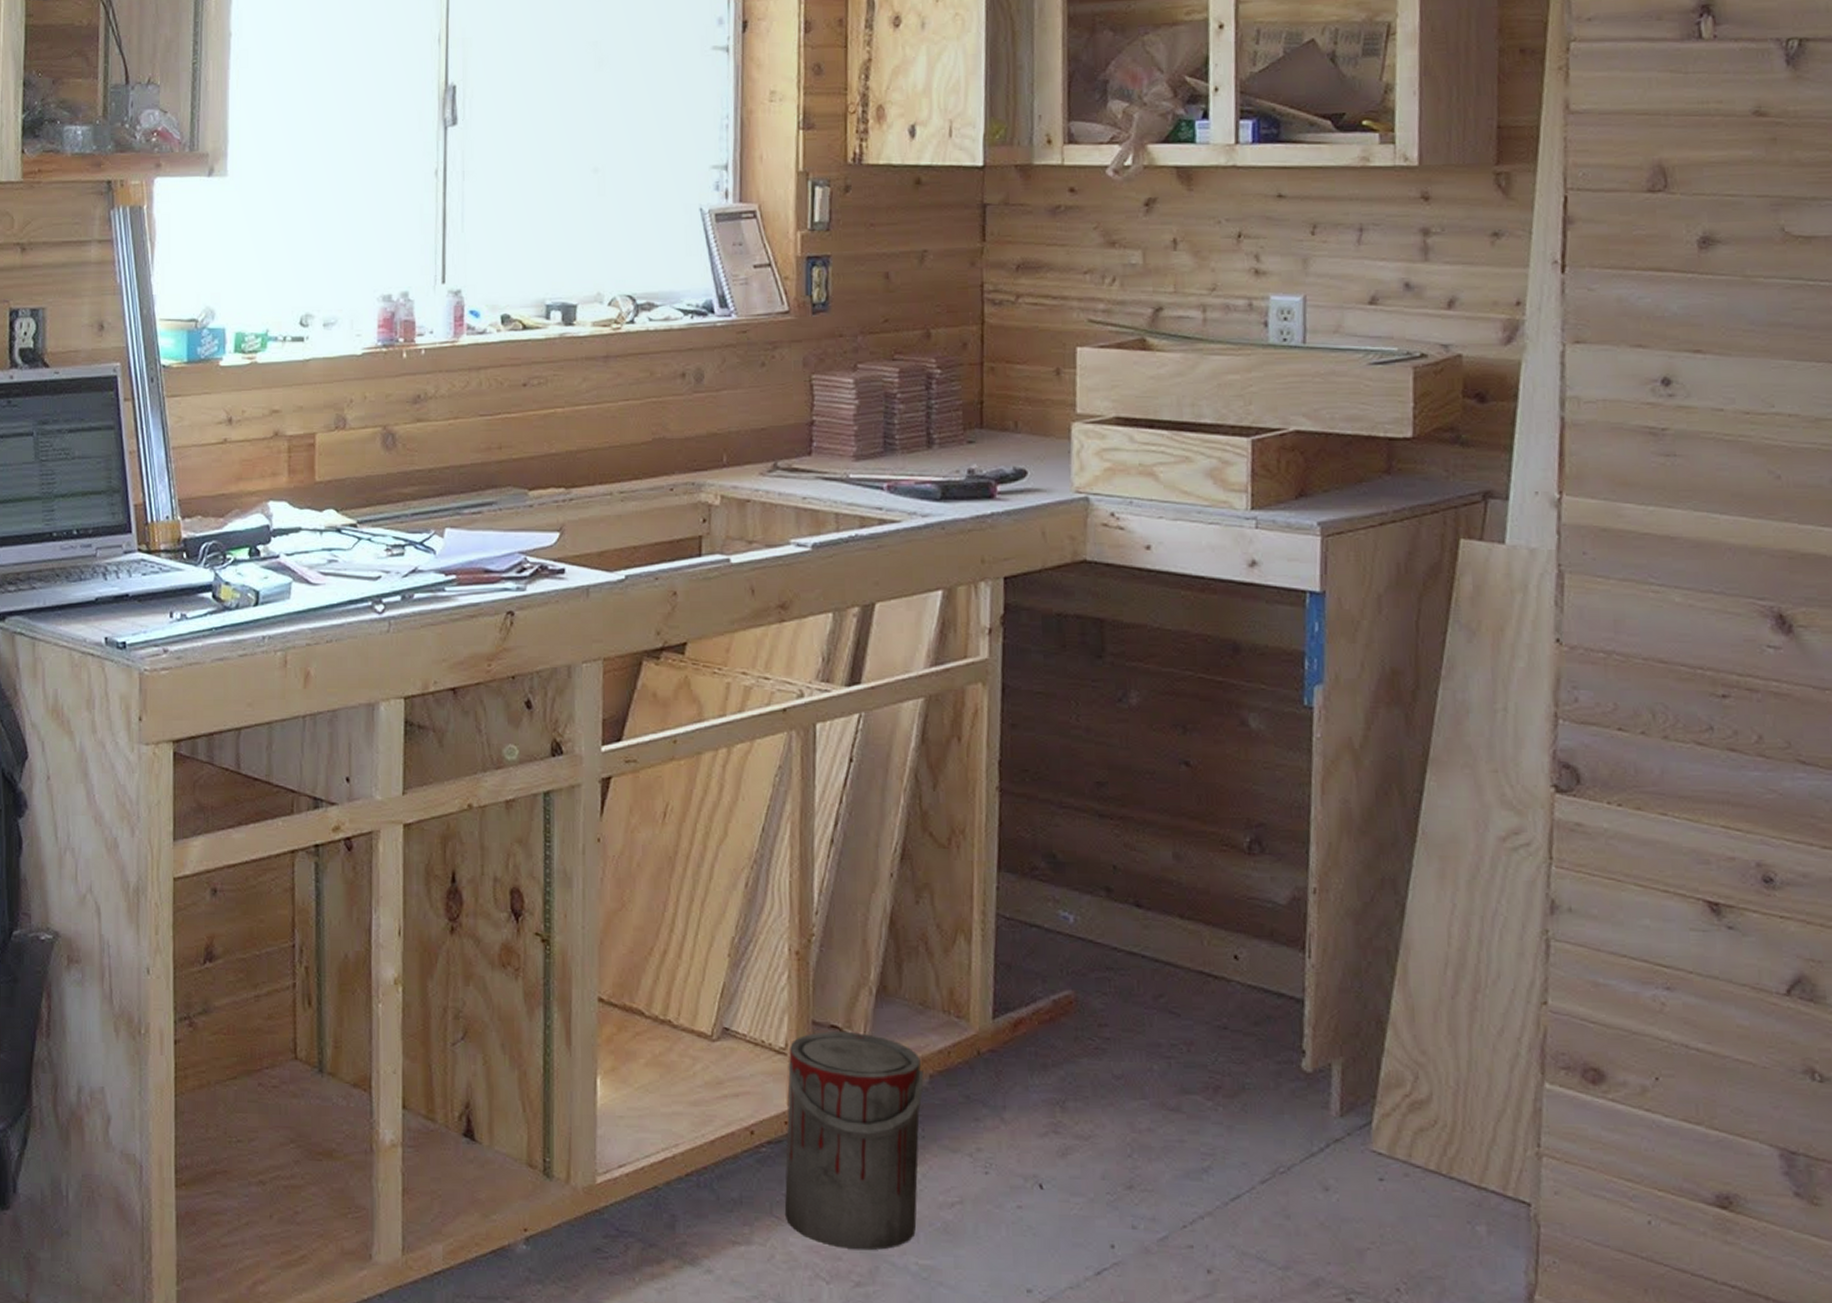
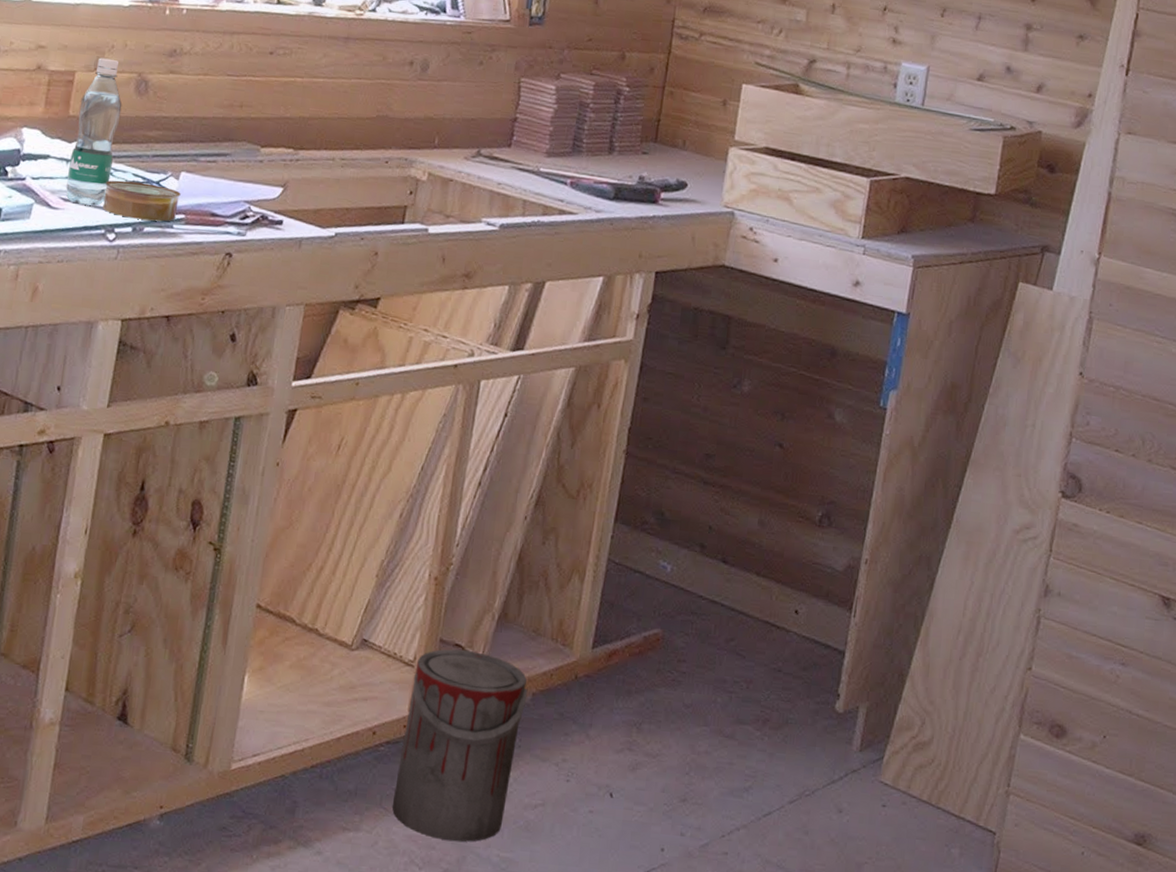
bottle: none [323,414,371,577] -> present [65,57,123,206]
adhesive tape: none [364,545,448,586] -> present [102,180,181,222]

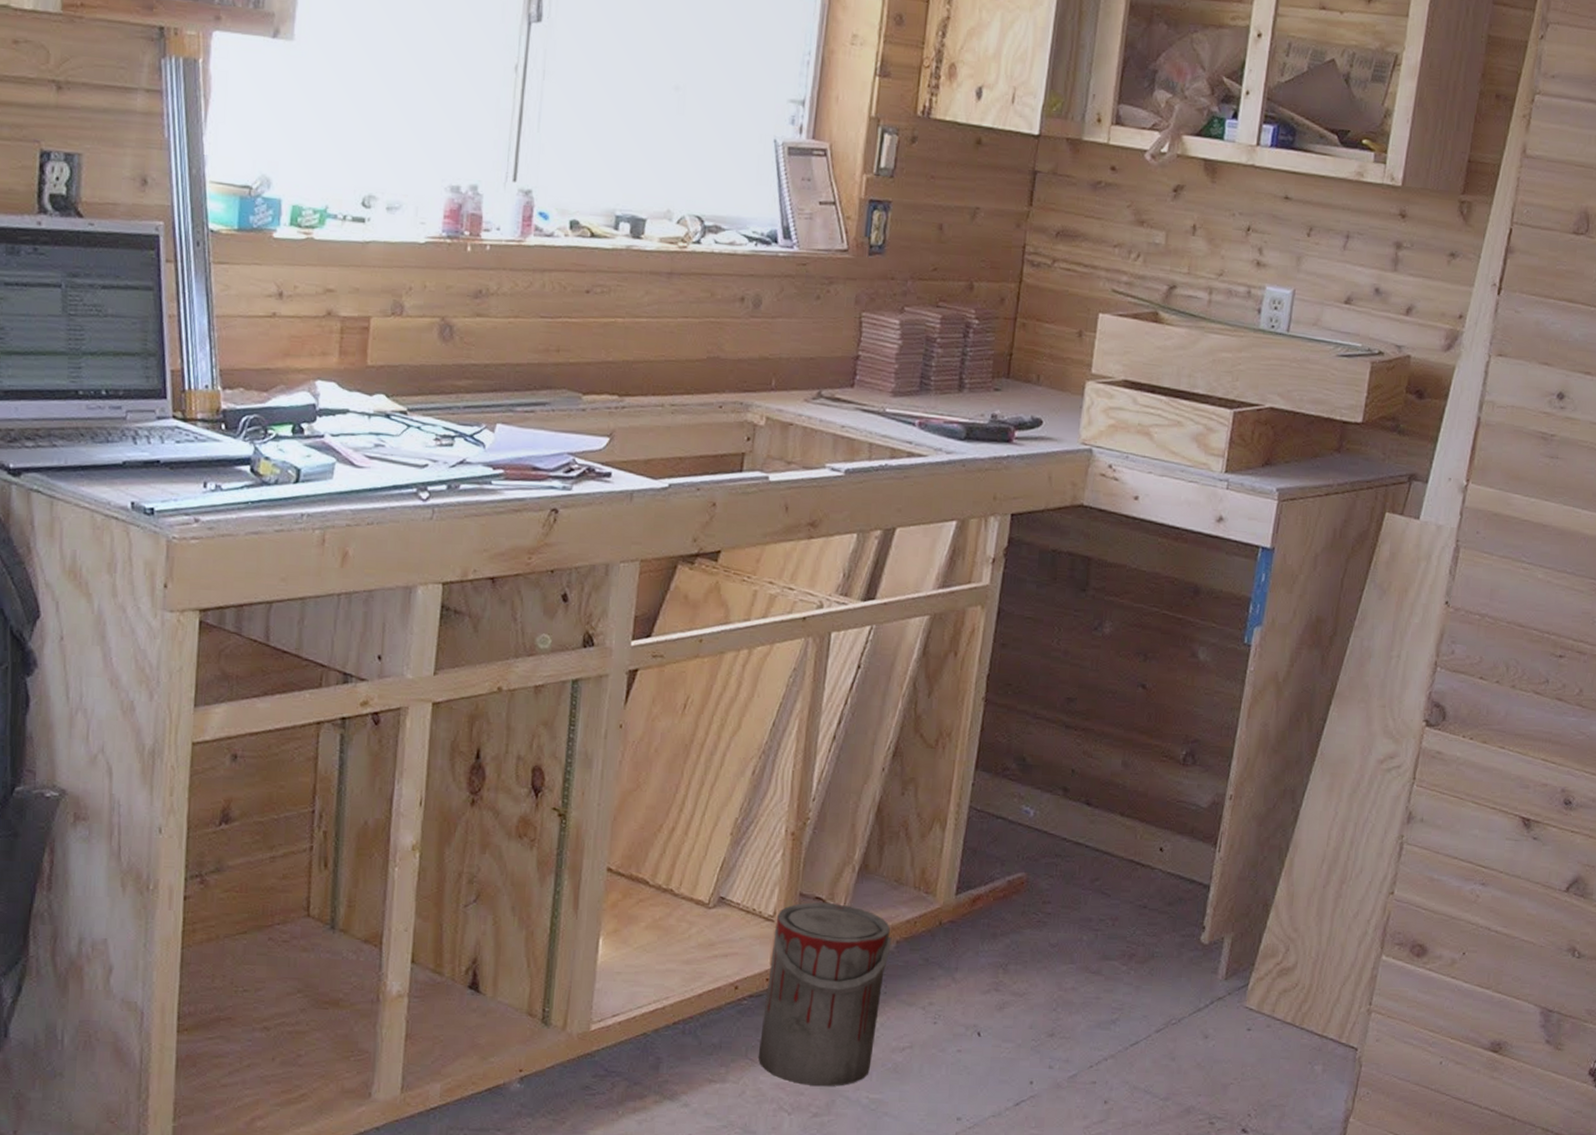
bottle: present [65,57,123,206] -> none [369,301,426,463]
adhesive tape: present [102,180,181,222] -> none [412,434,498,478]

